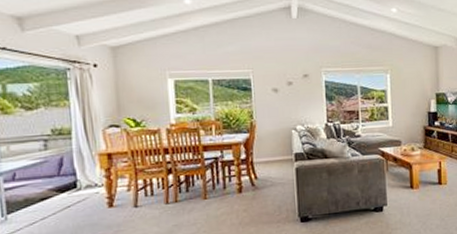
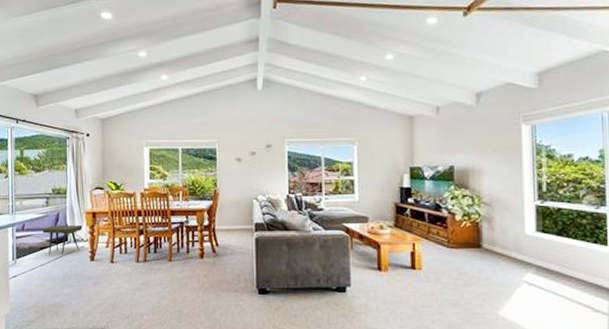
side table: none [41,168,96,206] -> present [42,224,83,255]

